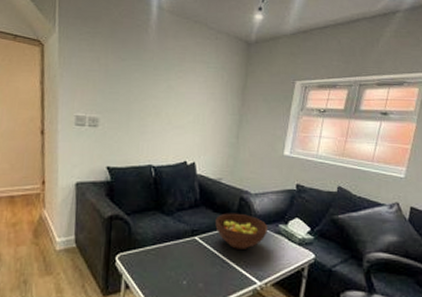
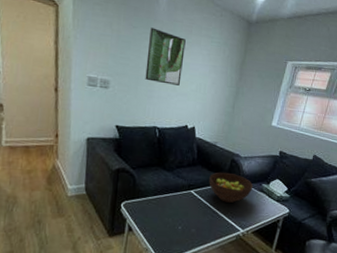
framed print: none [137,58,179,118] -> present [145,27,186,86]

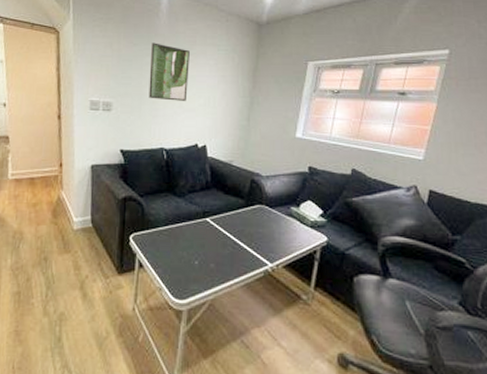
fruit bowl: present [209,172,254,203] -> none [226,195,280,231]

